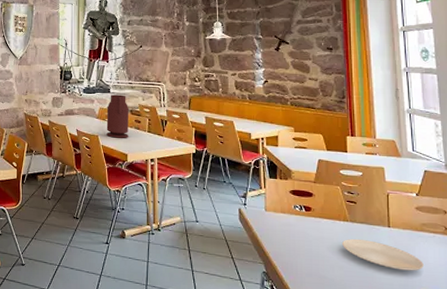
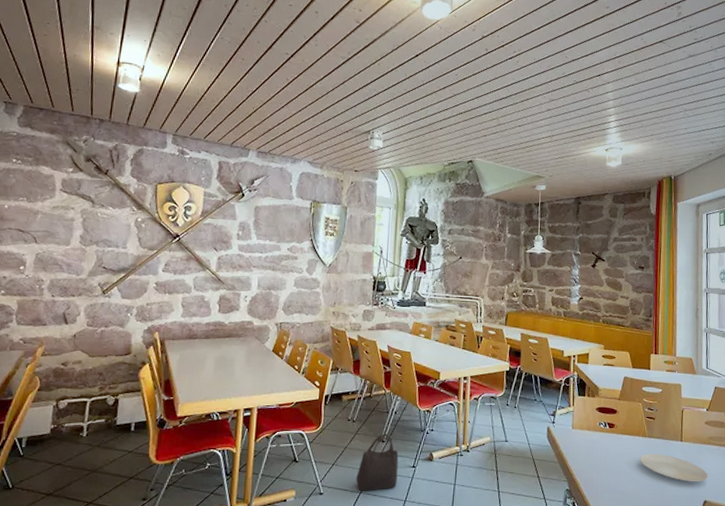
handbag: none [53,210,92,264] -> present [355,433,399,491]
water jug: present [106,94,130,138] -> none [419,308,445,355]

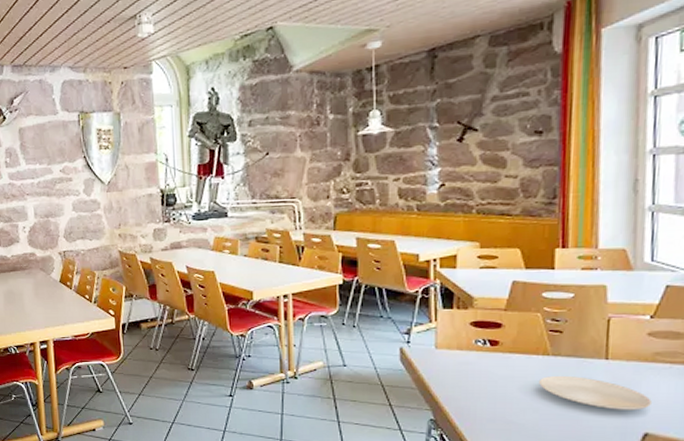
handbag: present [355,433,399,491] -> none [165,361,213,421]

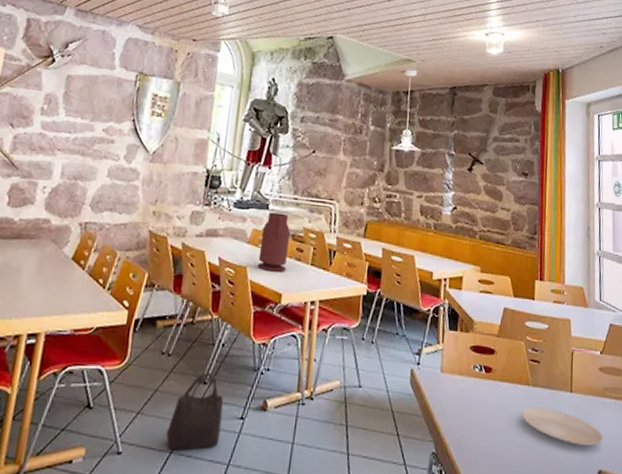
handbag: none [165,361,213,421] -> present [165,372,224,451]
water jug: none [224,218,254,273] -> present [257,212,291,272]

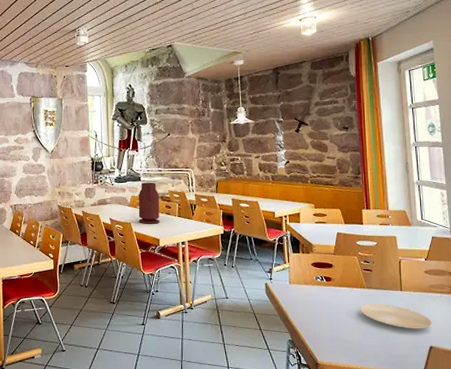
handbag: present [165,372,224,451] -> none [92,295,130,347]

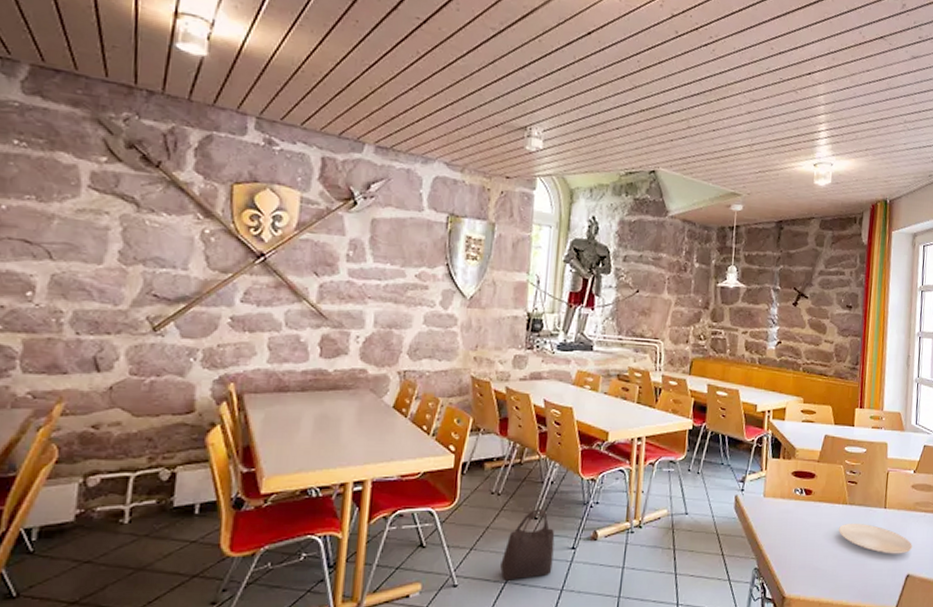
handbag: none [92,295,130,347] -> present [499,508,555,581]
water jug: present [138,182,160,224] -> none [583,353,616,411]

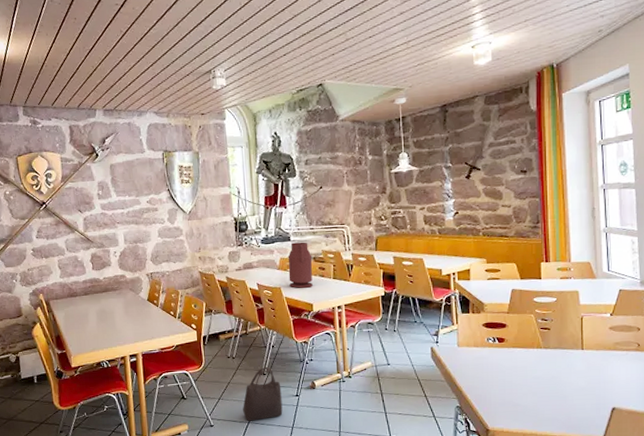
water jug: none [583,353,616,411] -> present [287,242,313,288]
plate: present [839,523,912,554] -> none [536,364,616,390]

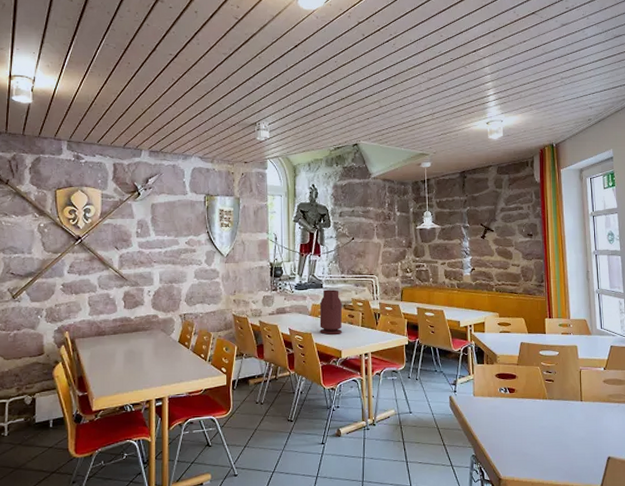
handbag: present [242,366,283,421] -> none [267,413,308,470]

